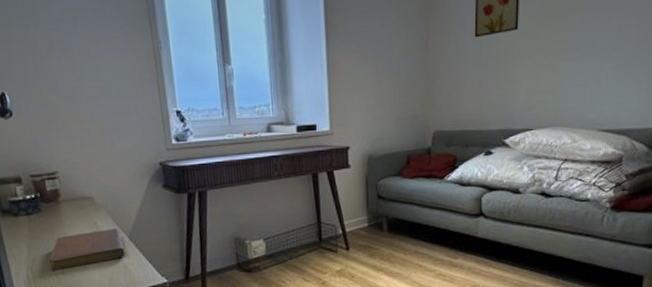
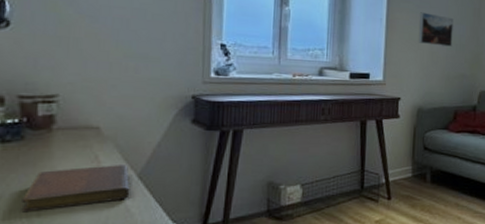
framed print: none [361,51,400,87] -> present [418,12,454,47]

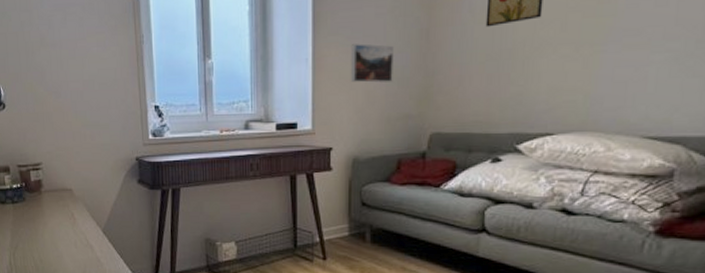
notebook: present [21,165,130,213] -> none [29,221,99,259]

